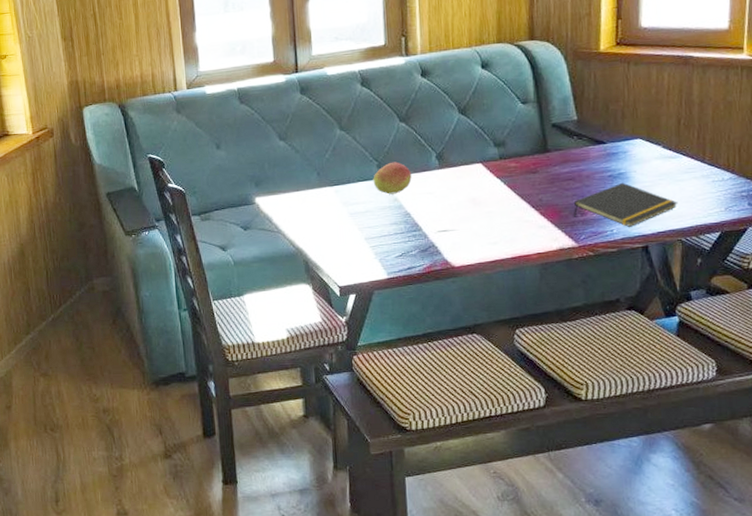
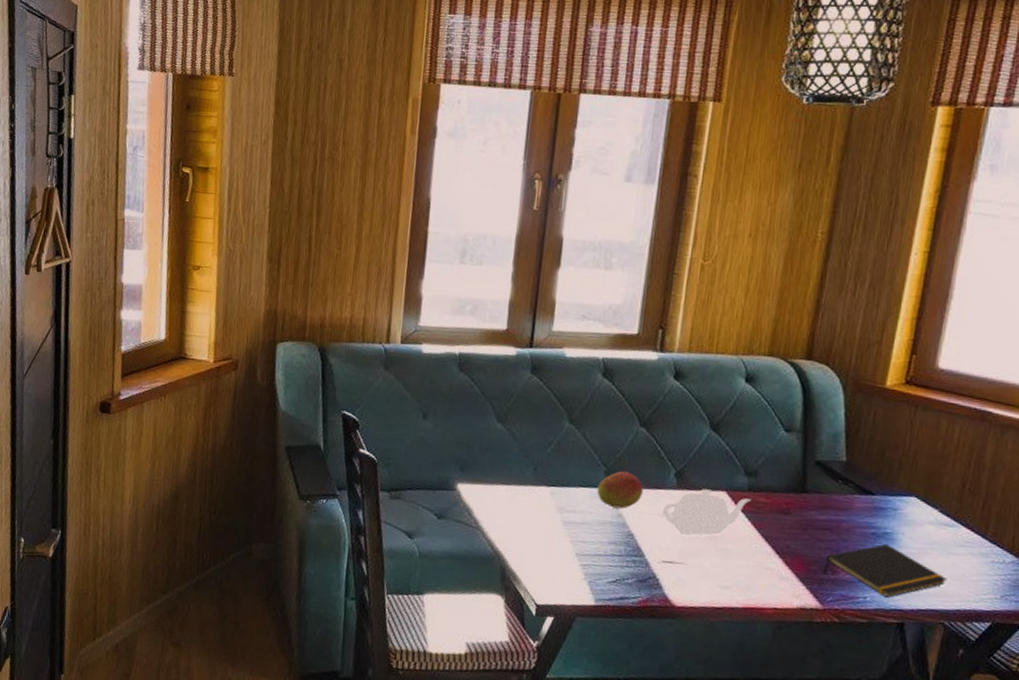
teapot: none [431,164,504,207] -> present [663,489,752,536]

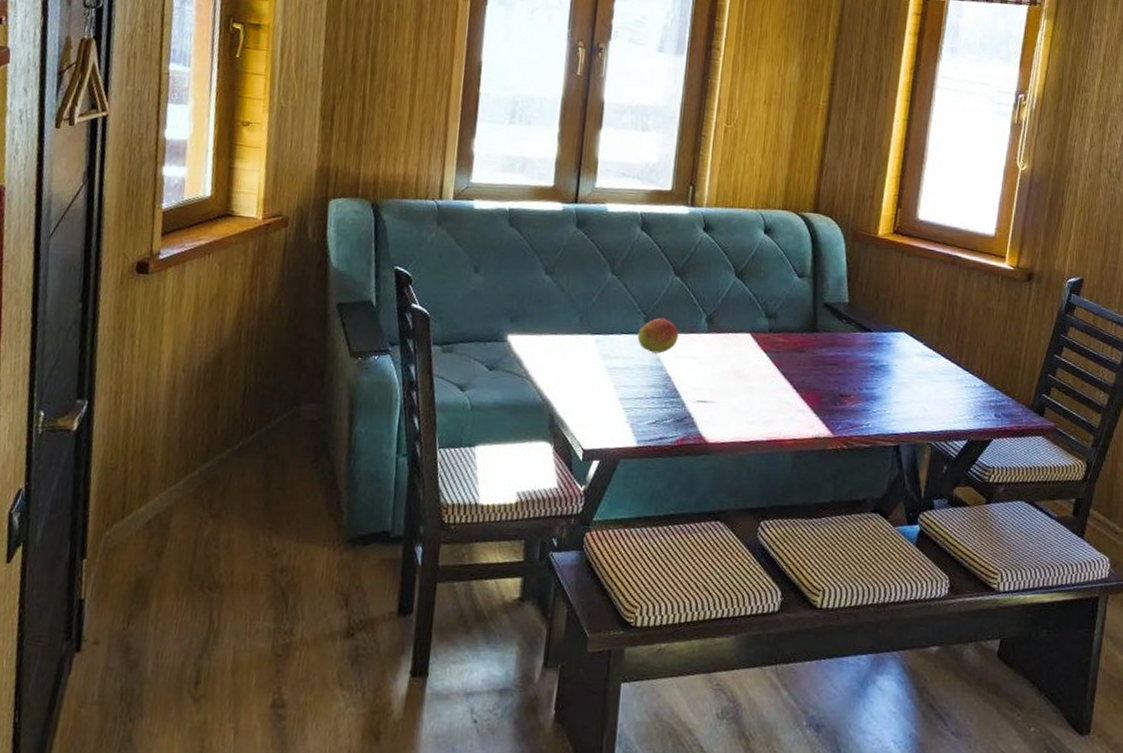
teapot: present [663,489,752,536] -> none [696,332,772,376]
notepad: present [823,543,947,599] -> none [833,375,932,425]

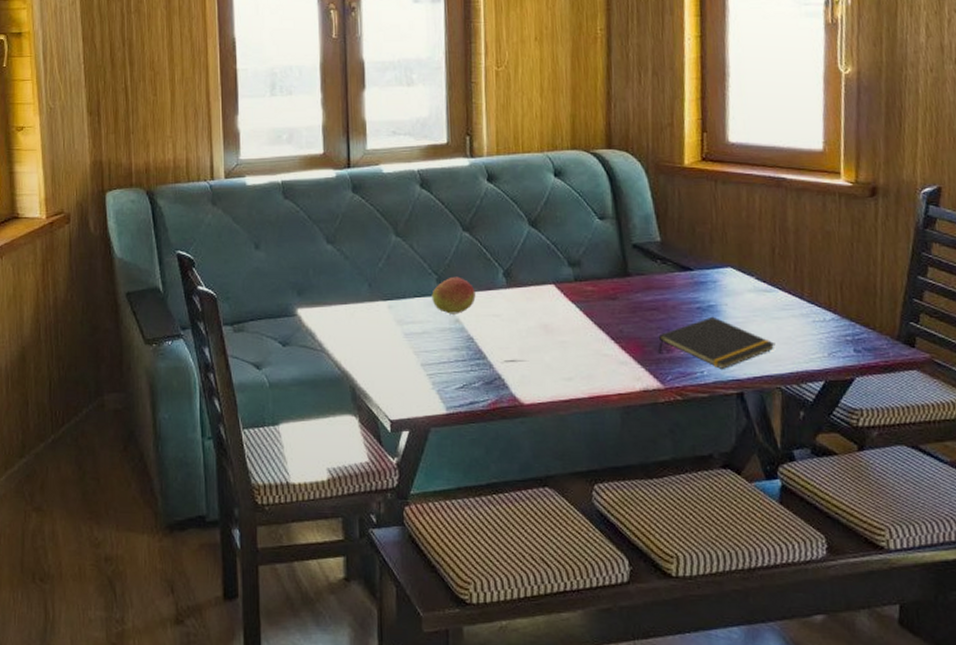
notepad: none [833,375,932,425] -> present [658,316,775,370]

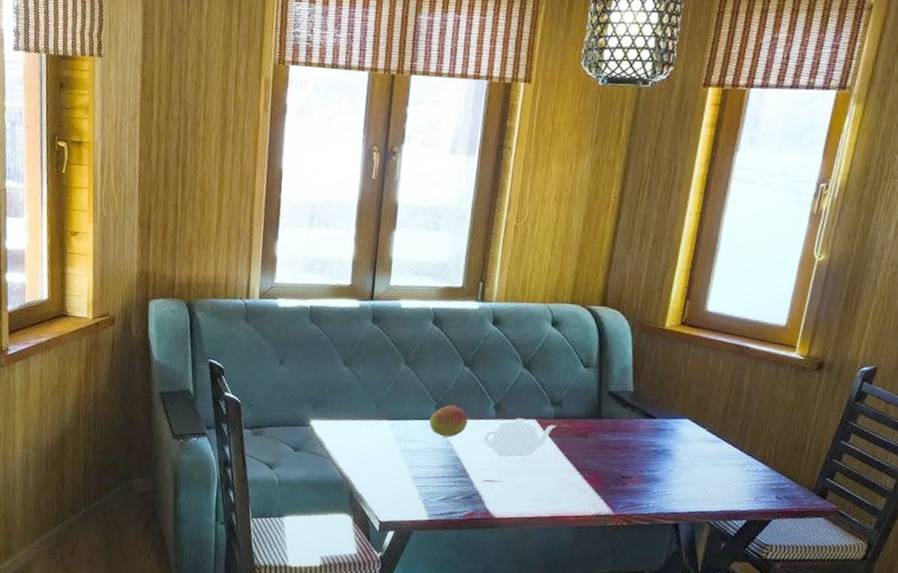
teapot: none [498,285,579,333] -> present [484,418,557,459]
notepad: present [658,316,775,370] -> none [615,458,713,504]

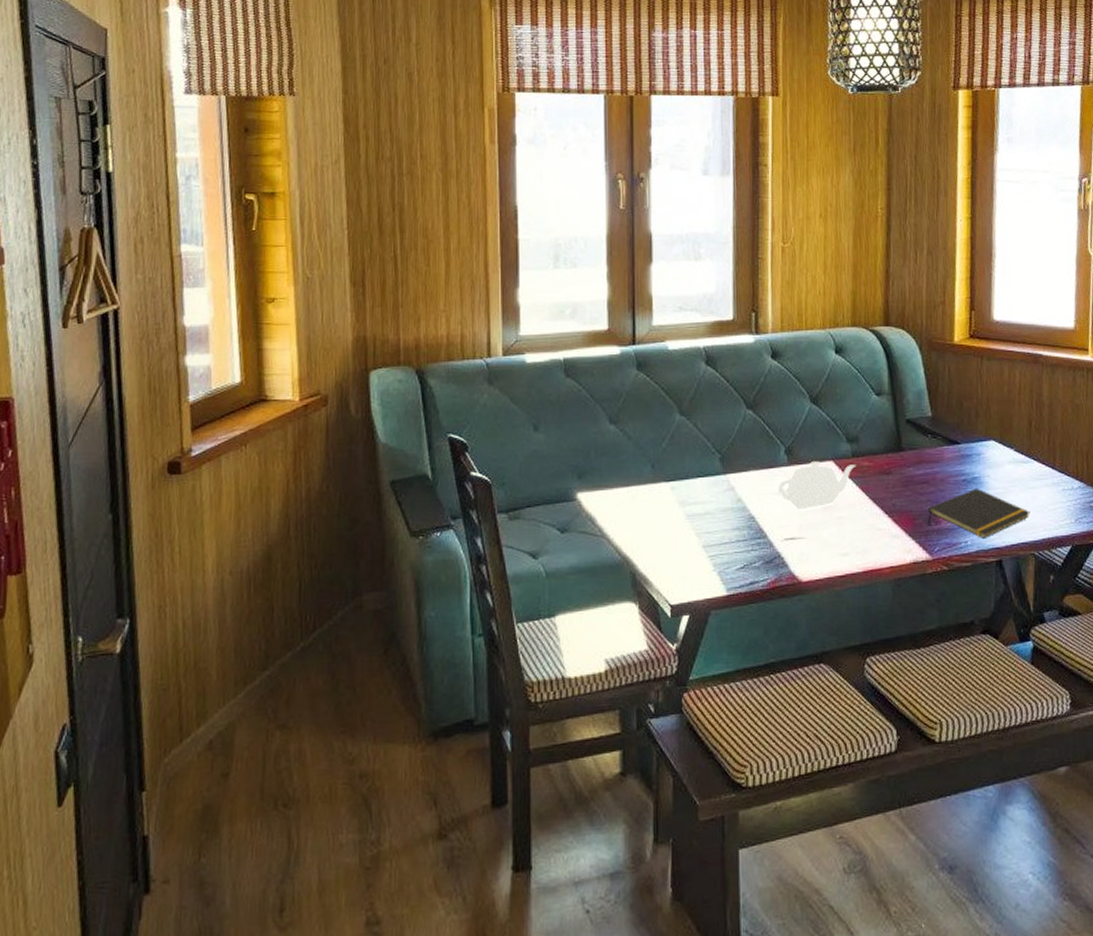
fruit: present [429,405,468,438] -> none [714,455,758,494]
notepad: none [615,458,713,504] -> present [927,488,1030,540]

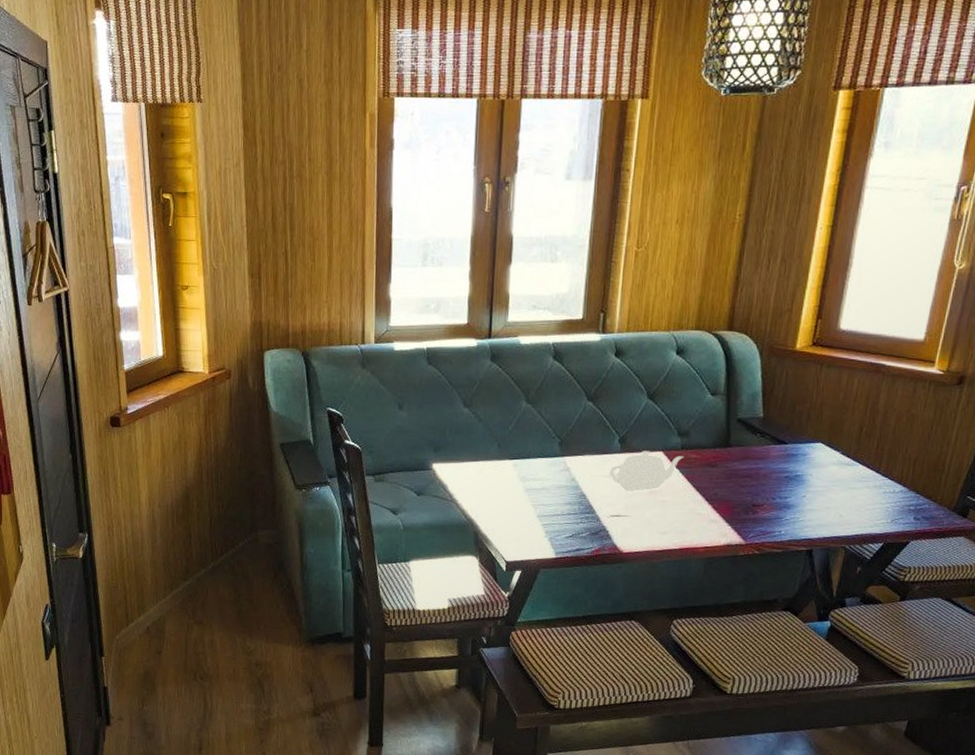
notepad: present [927,488,1030,540] -> none [746,484,848,531]

